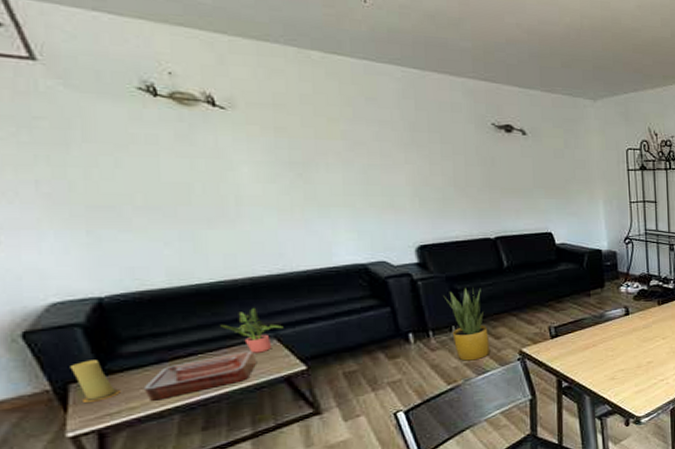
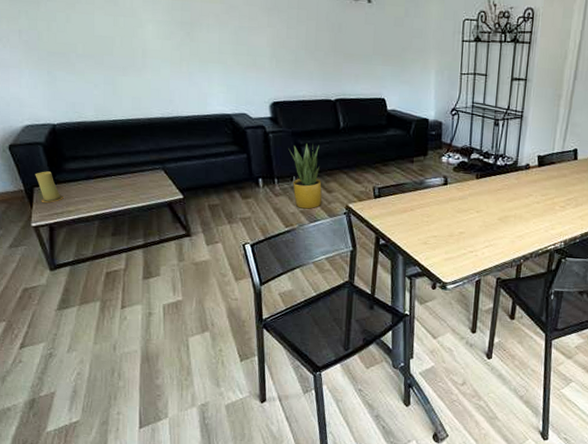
decorative tray: present [143,350,257,401] -> none [77,177,150,208]
potted plant: present [220,308,284,353] -> none [127,144,169,181]

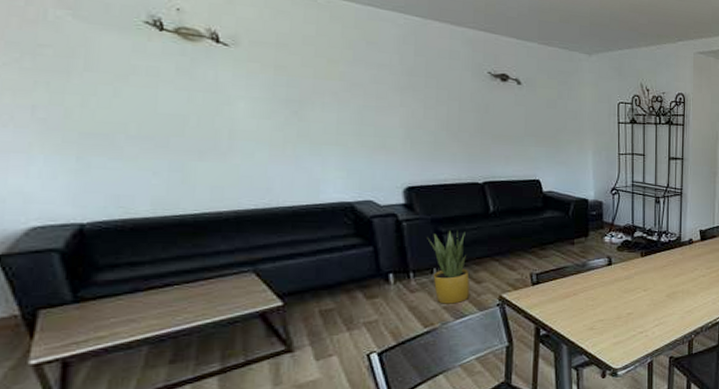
candle: present [35,171,64,203] -> none [42,286,91,329]

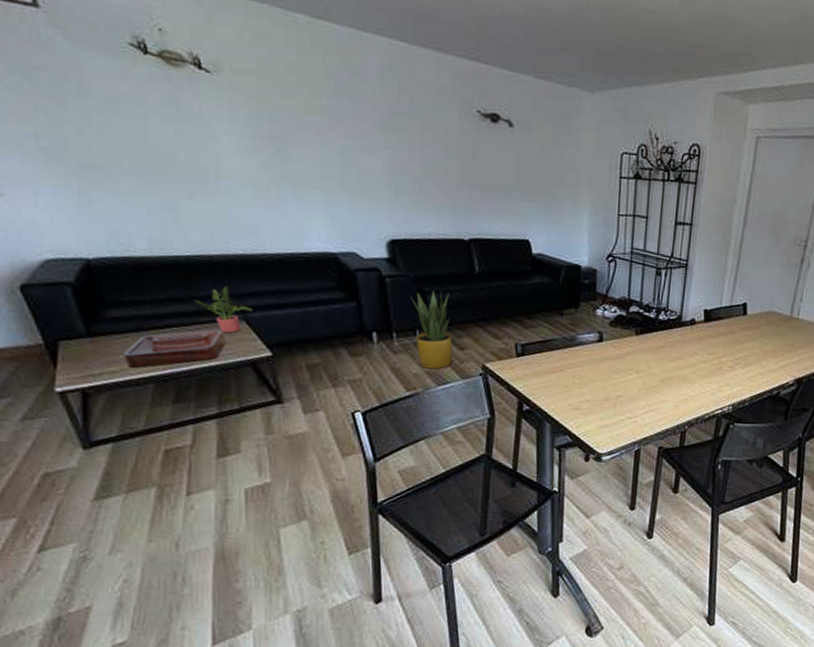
decorative tray: none [114,284,234,331] -> present [123,329,227,368]
potted plant: none [200,241,264,287] -> present [195,287,253,334]

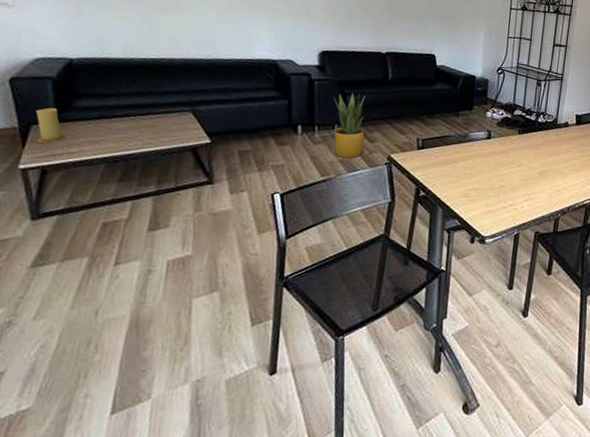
candle: none [60,319,103,361] -> present [35,107,67,143]
decorative tray: present [123,329,227,368] -> none [83,119,174,150]
potted plant: present [195,287,253,334] -> none [153,84,201,123]

